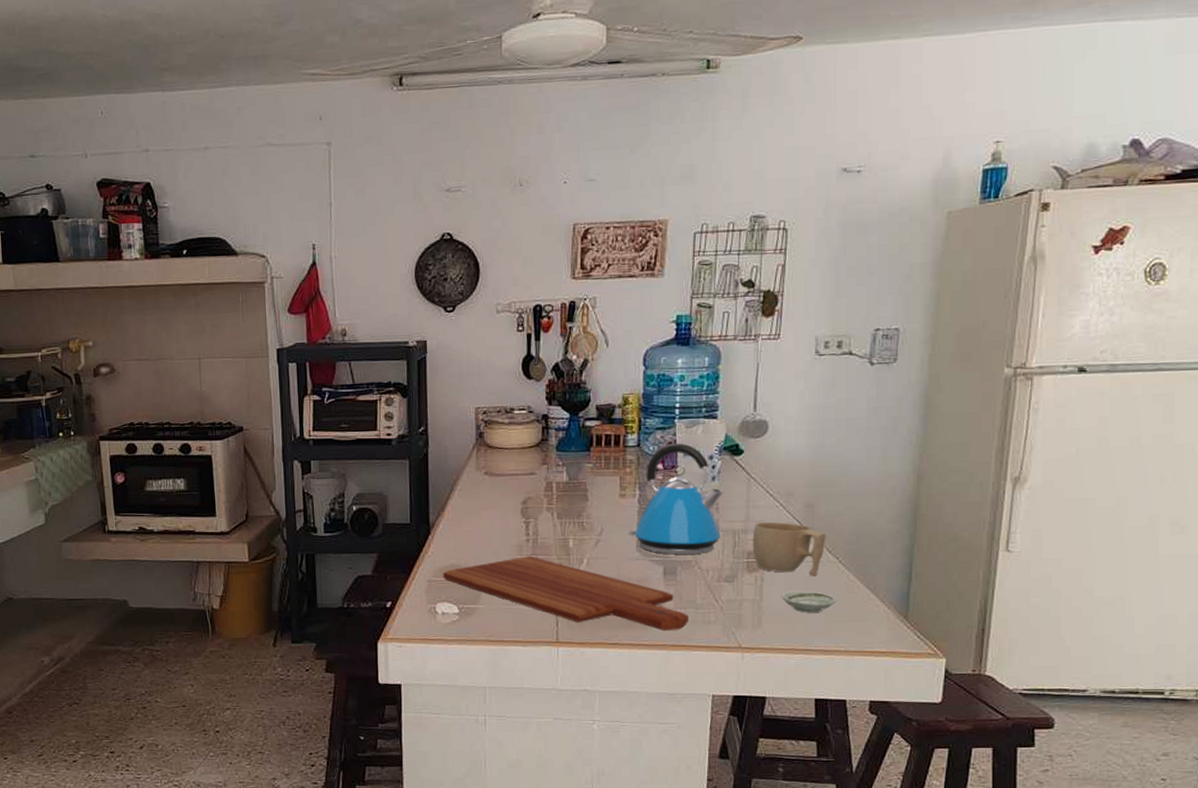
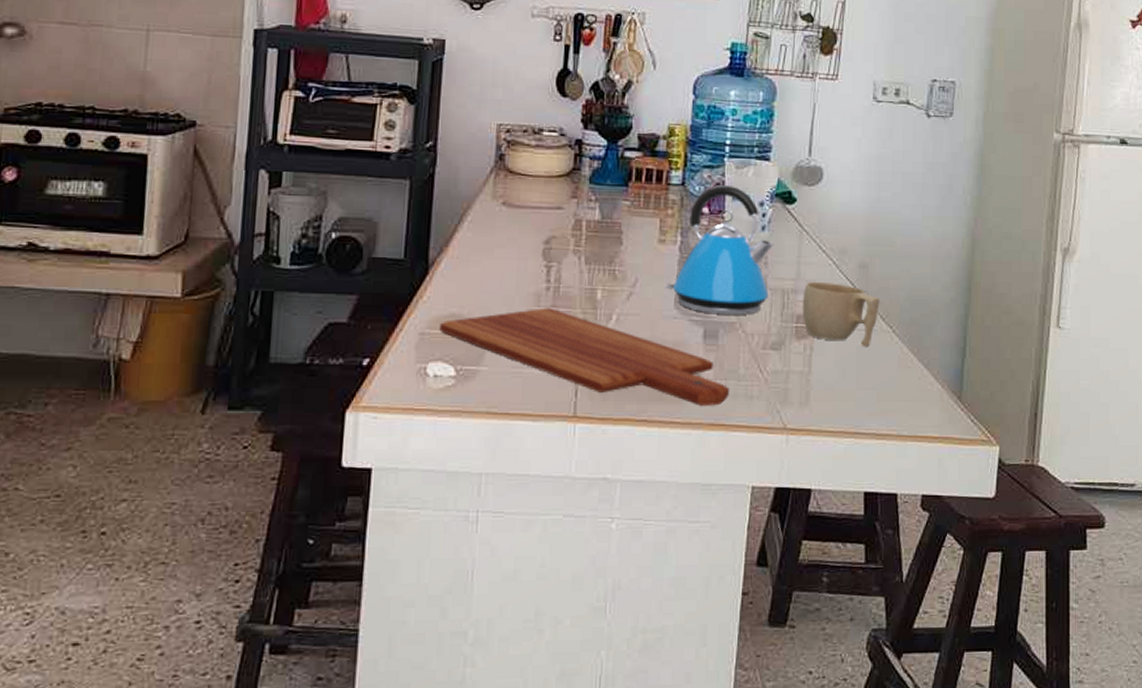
saucer: present [781,590,836,613] -> none [831,362,889,389]

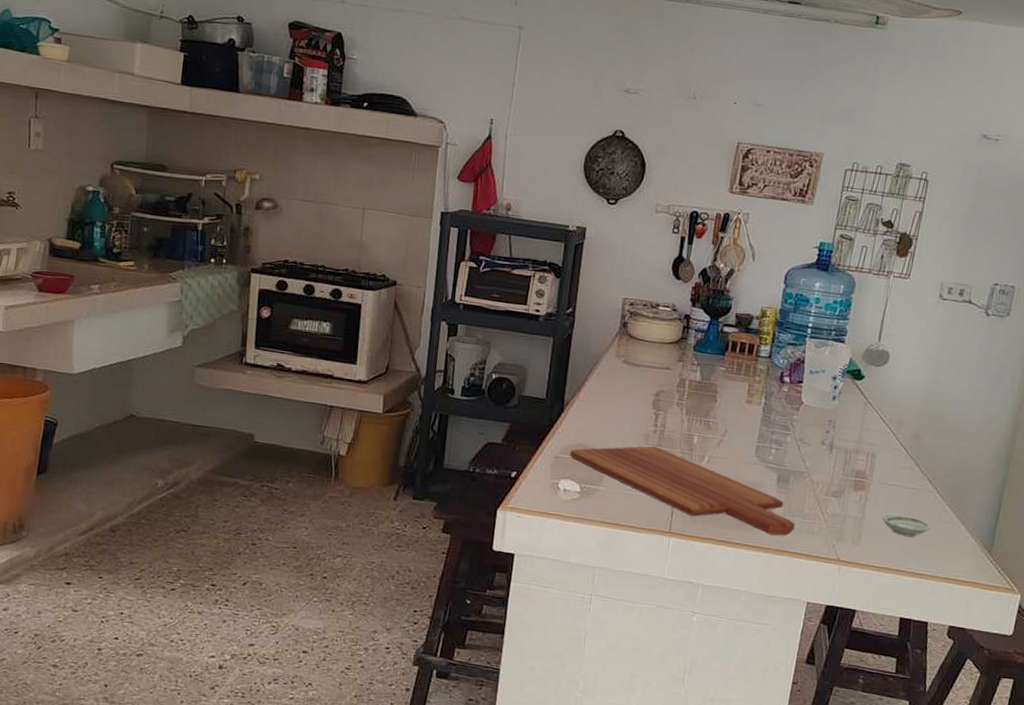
kettle: present [666,184,774,315] -> none [750,359,842,467]
cup: present [802,281,880,347] -> none [861,445,929,503]
saucer: none [831,362,889,389] -> present [881,513,930,537]

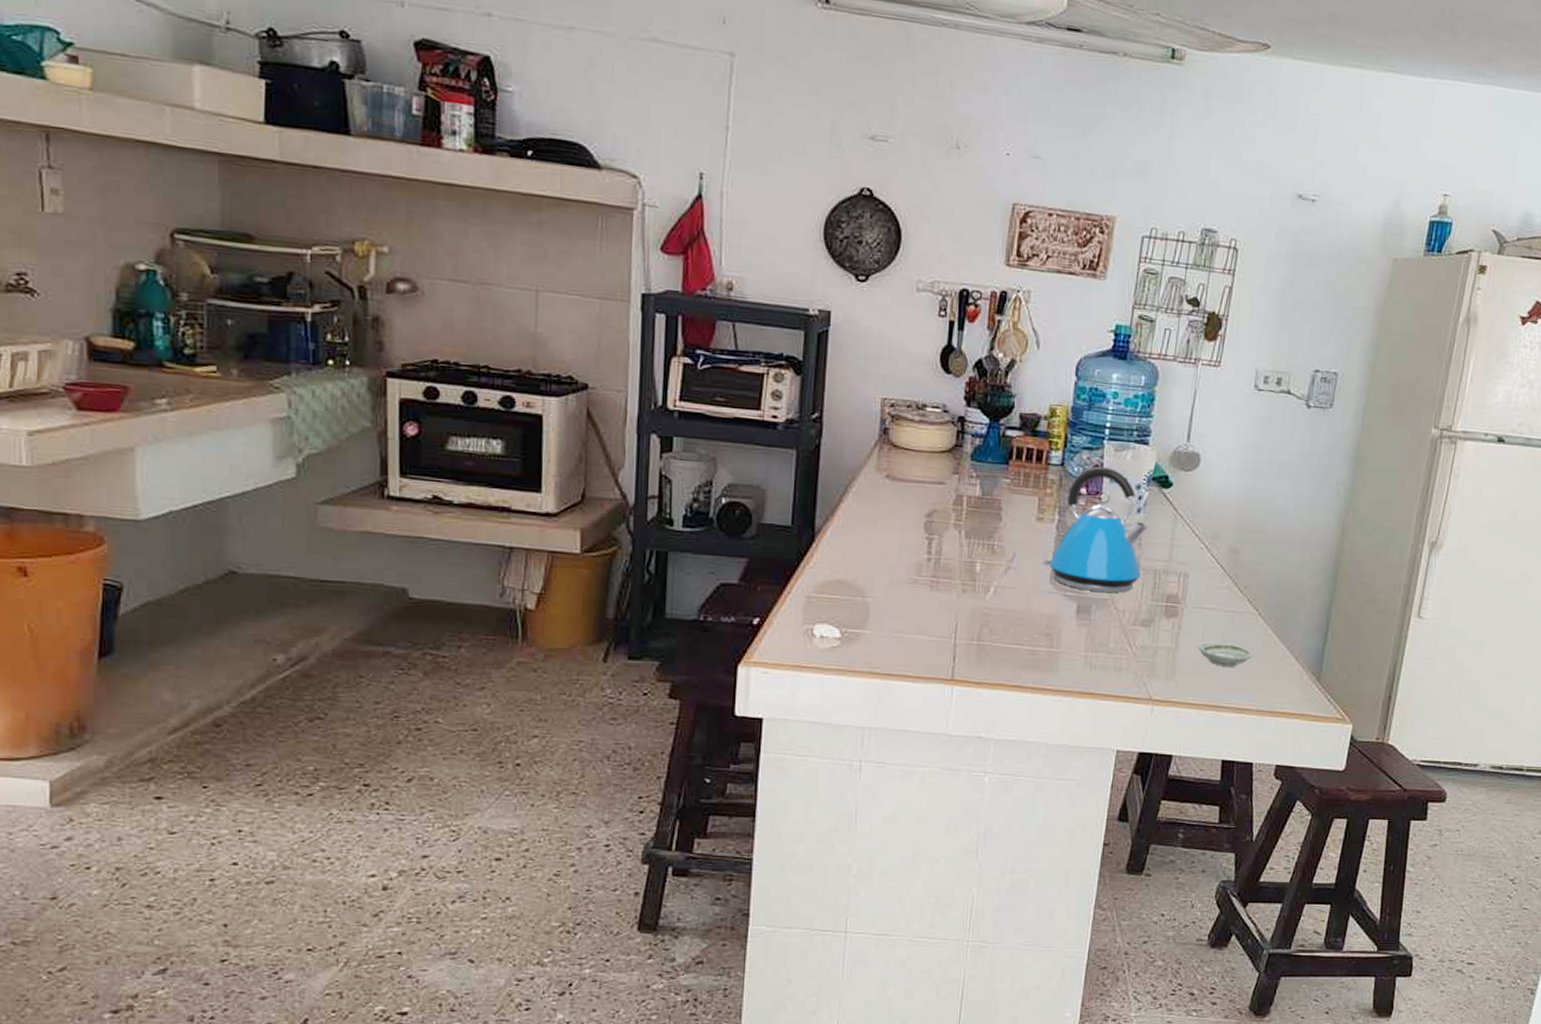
cutting board: present [570,446,796,536] -> none [825,577,1100,676]
kettle: none [750,359,842,467] -> present [1043,466,1149,593]

